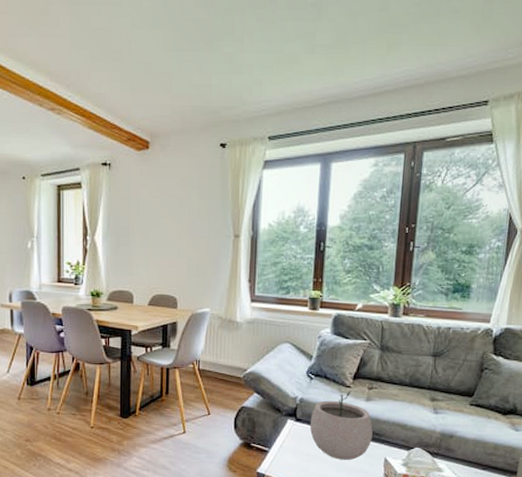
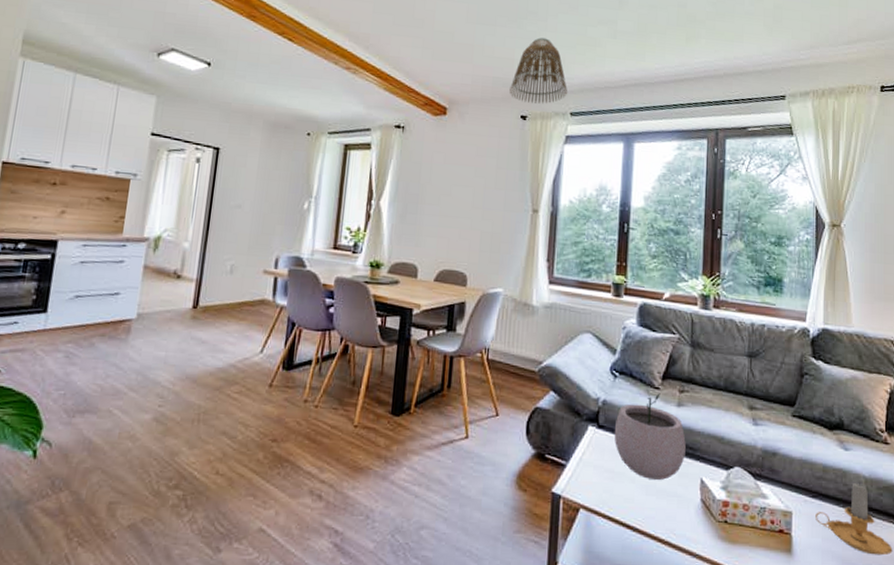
lamp shade: none [208,59,265,130] -> present [509,37,567,104]

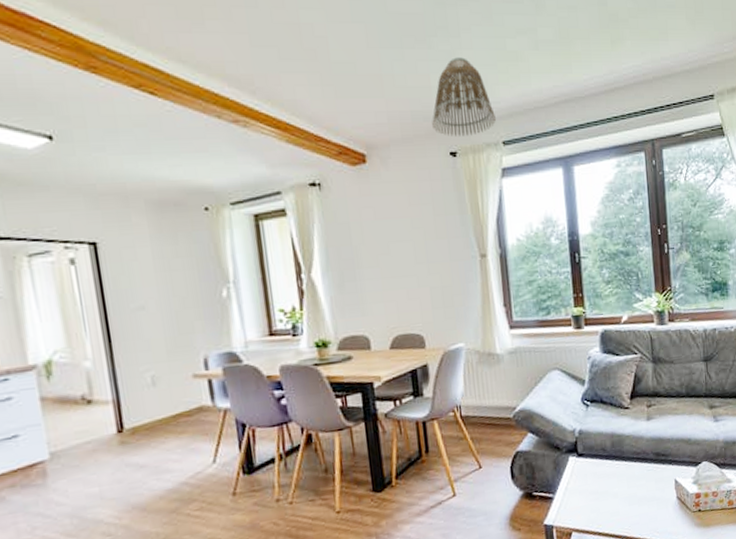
plant pot: present [614,389,686,481] -> none [593,411,659,491]

